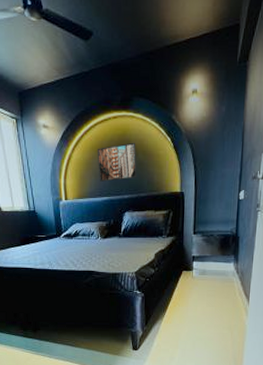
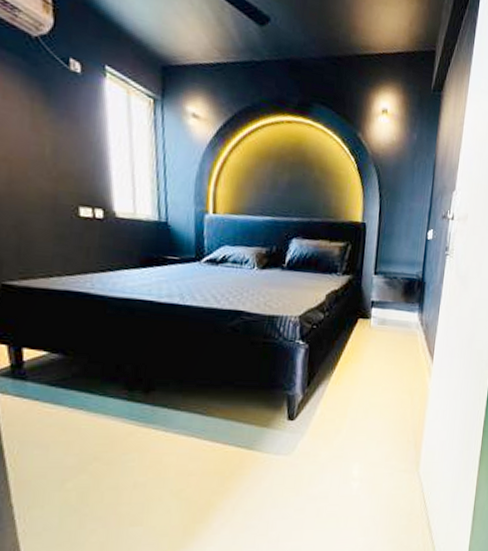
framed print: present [97,142,137,182] -> none [262,154,313,199]

